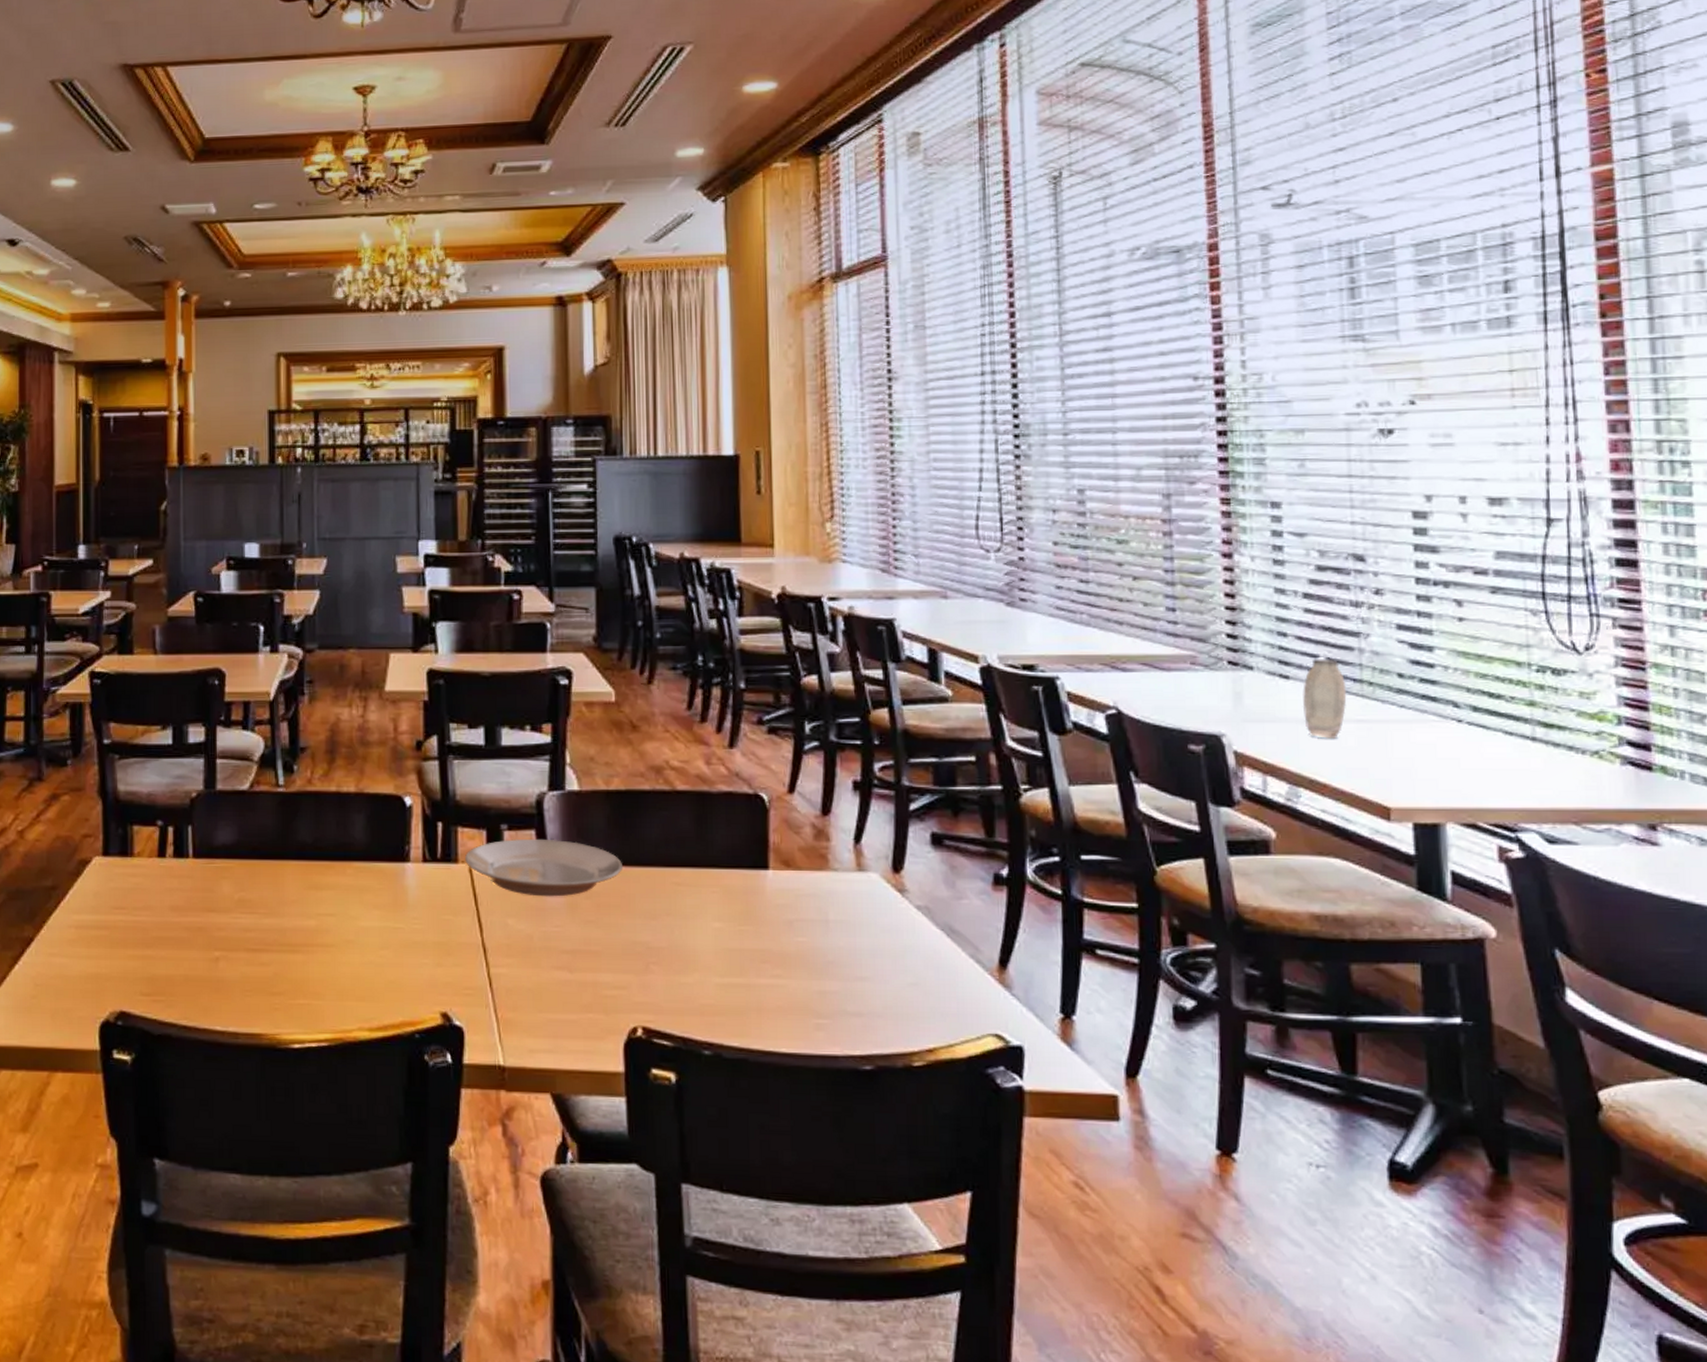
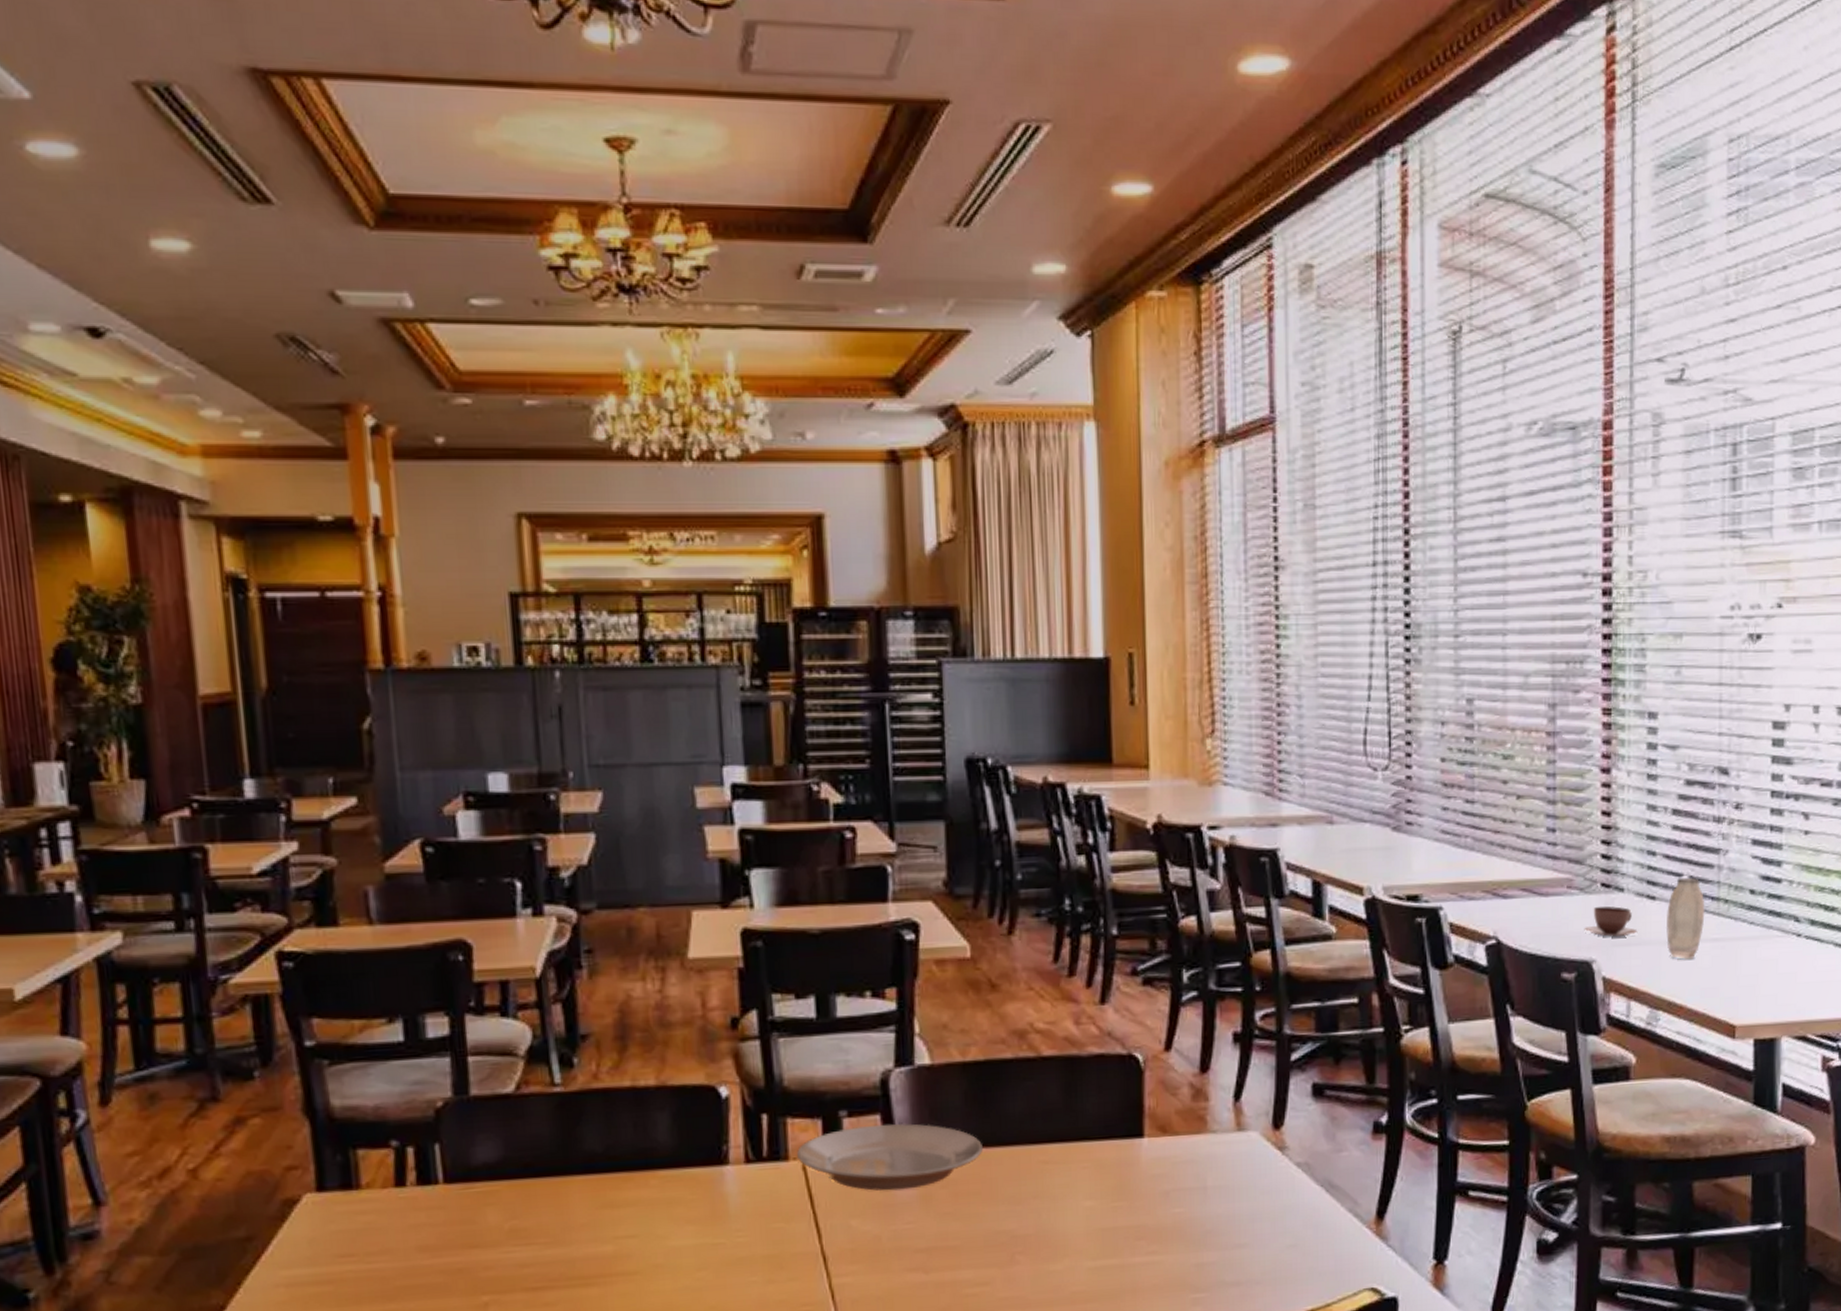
teacup: none [1211,682,1271,712] -> present [1584,906,1638,937]

